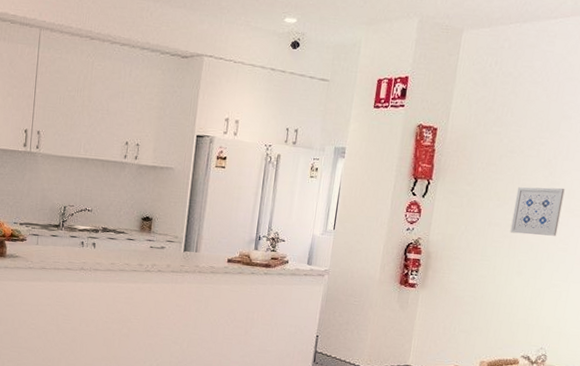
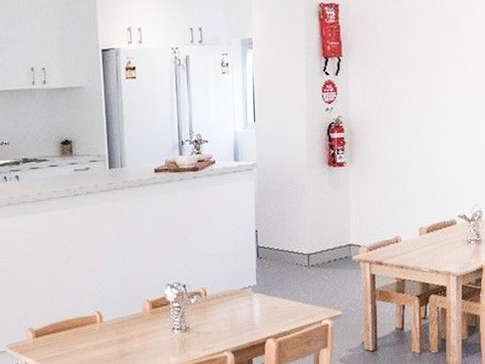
wall art: present [510,187,565,236] -> none [426,43,472,96]

